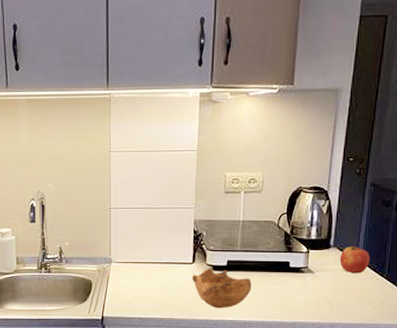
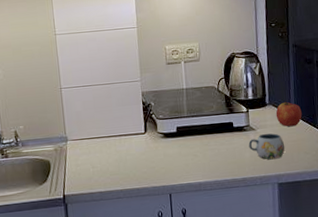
bowl: present [191,268,252,309] -> none [145,136,202,174]
mug: none [304,277,345,306] -> present [248,133,285,160]

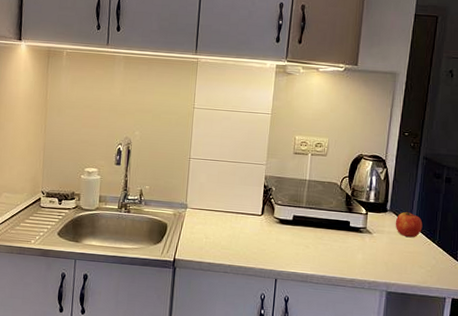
mug: present [248,133,285,160] -> none [362,239,400,267]

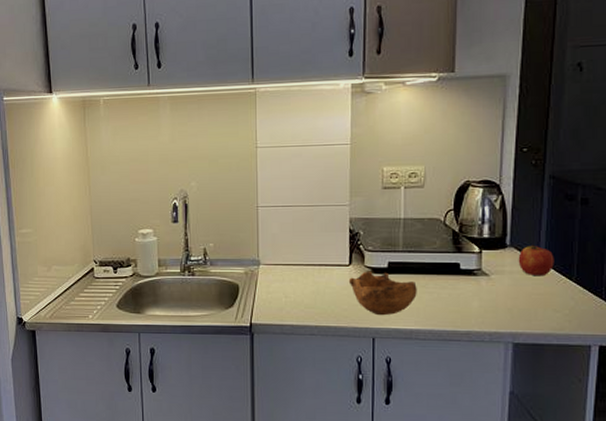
bowl: none [259,221,315,261] -> present [348,271,417,316]

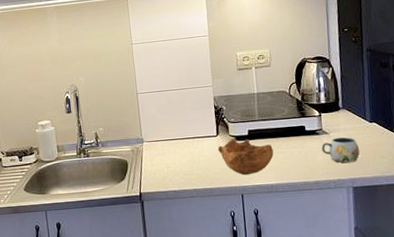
mug: none [478,281,527,314] -> present [321,137,360,163]
apple: present [518,243,554,277] -> none [349,104,378,131]

